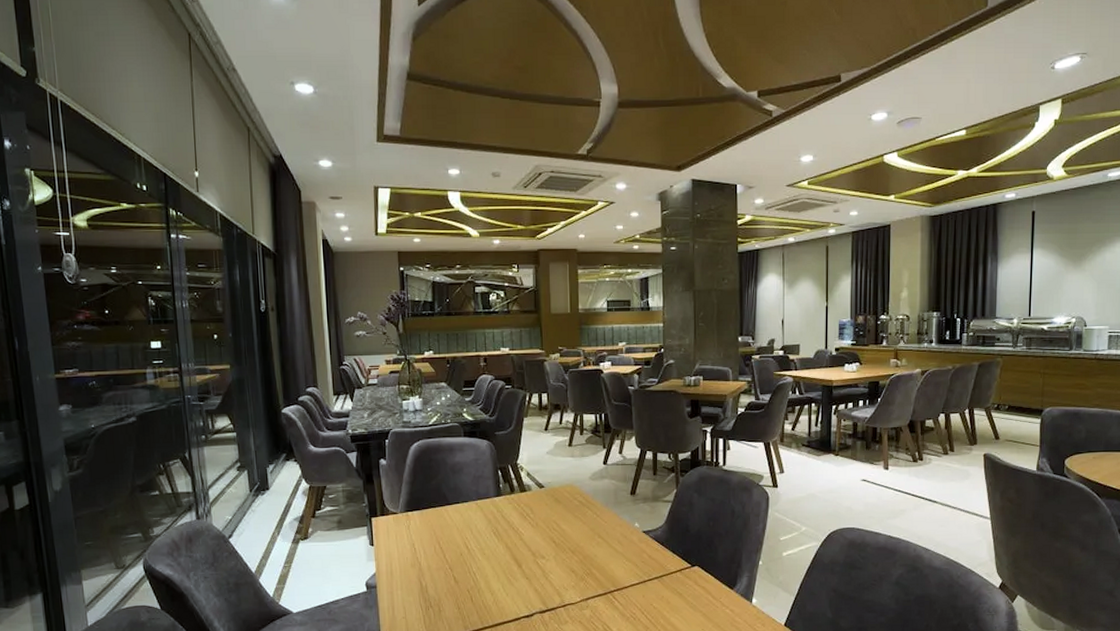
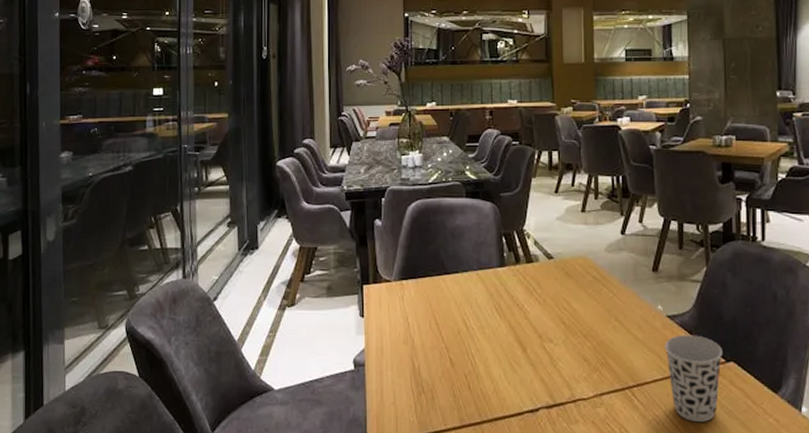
cup: none [641,546,690,617] -> present [665,334,724,423]

